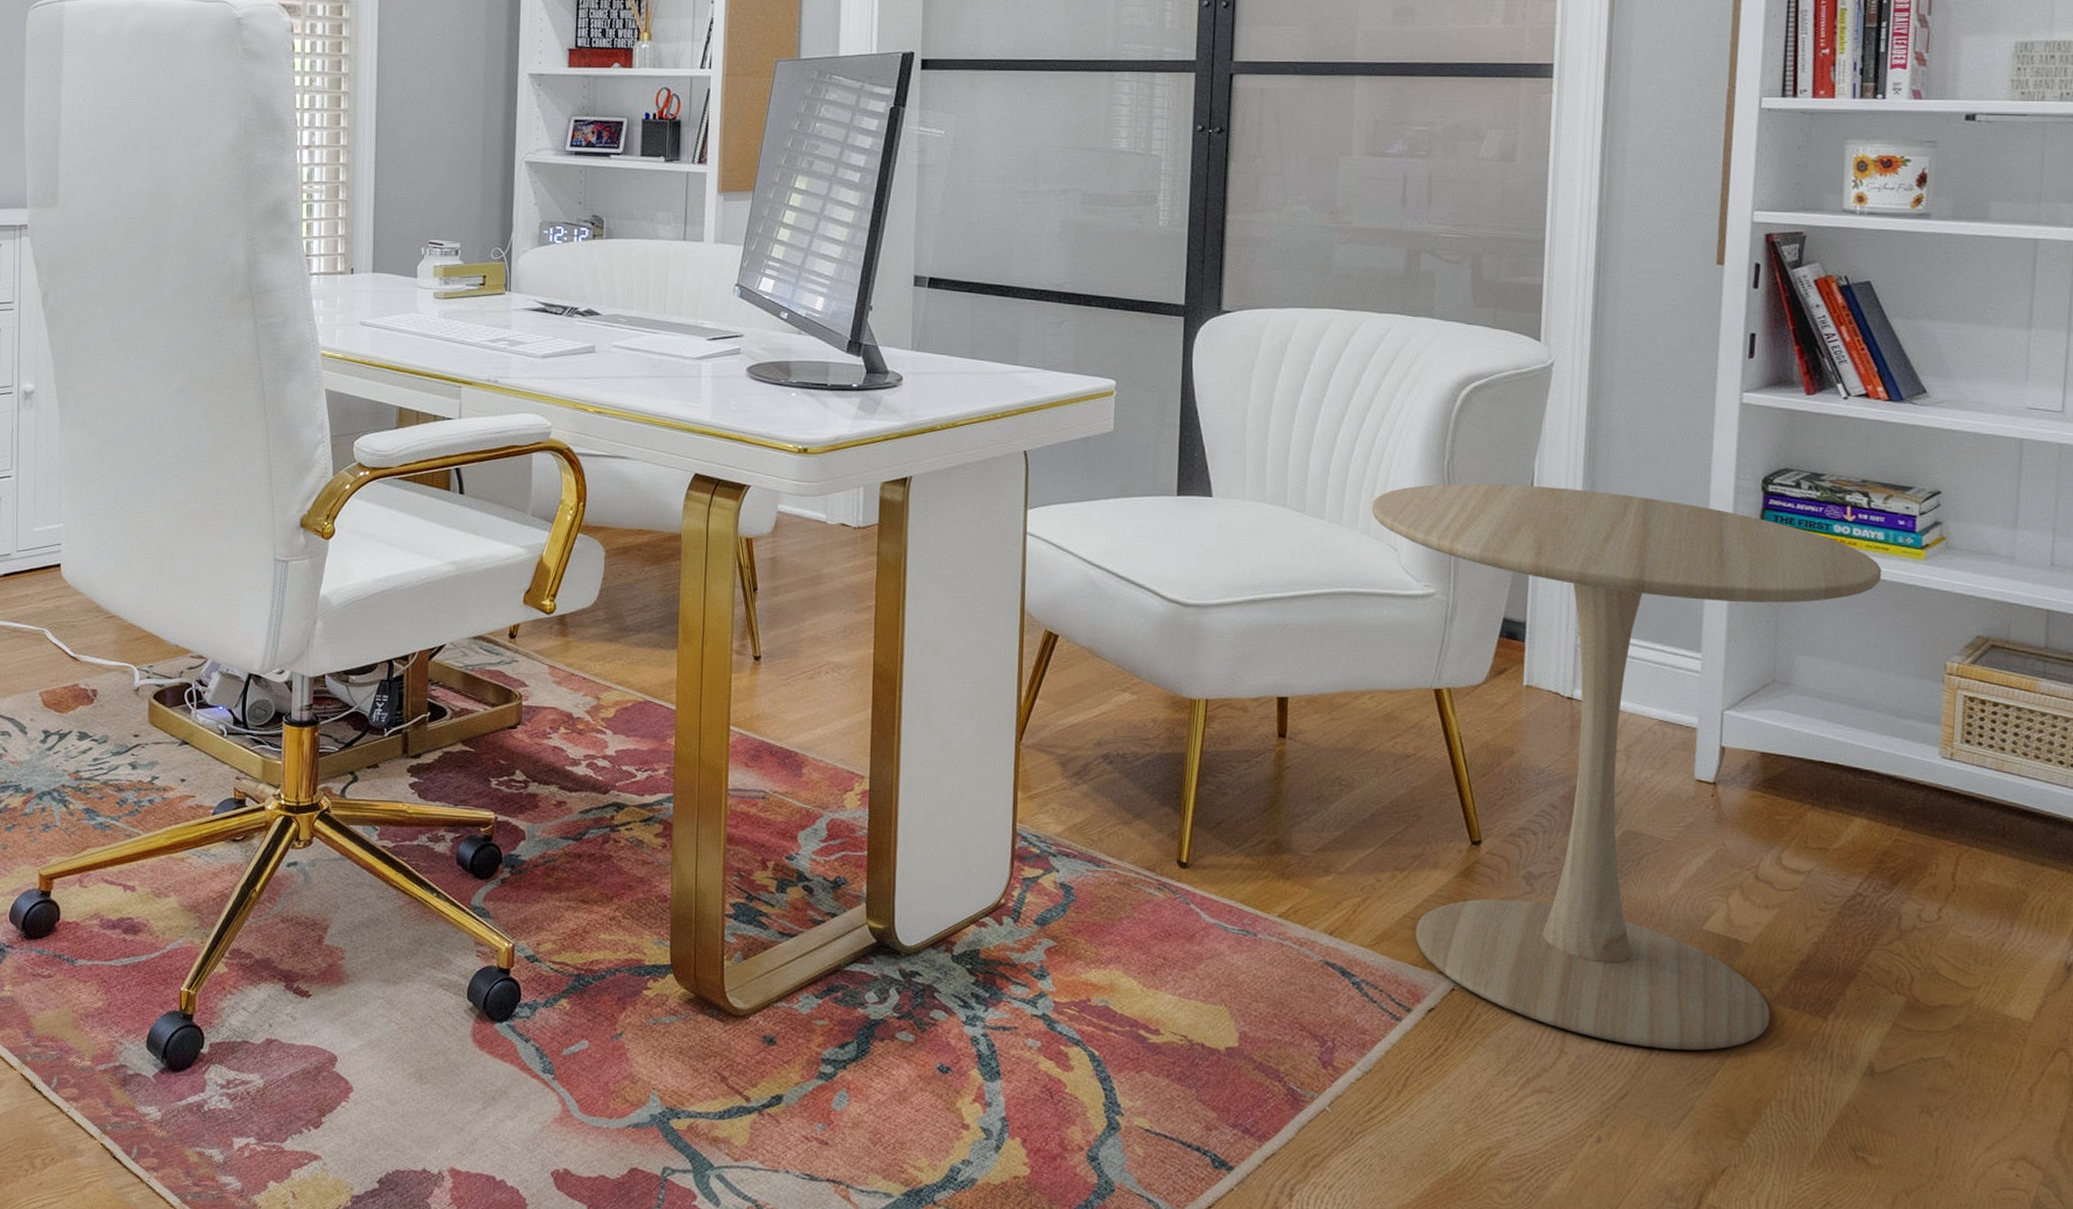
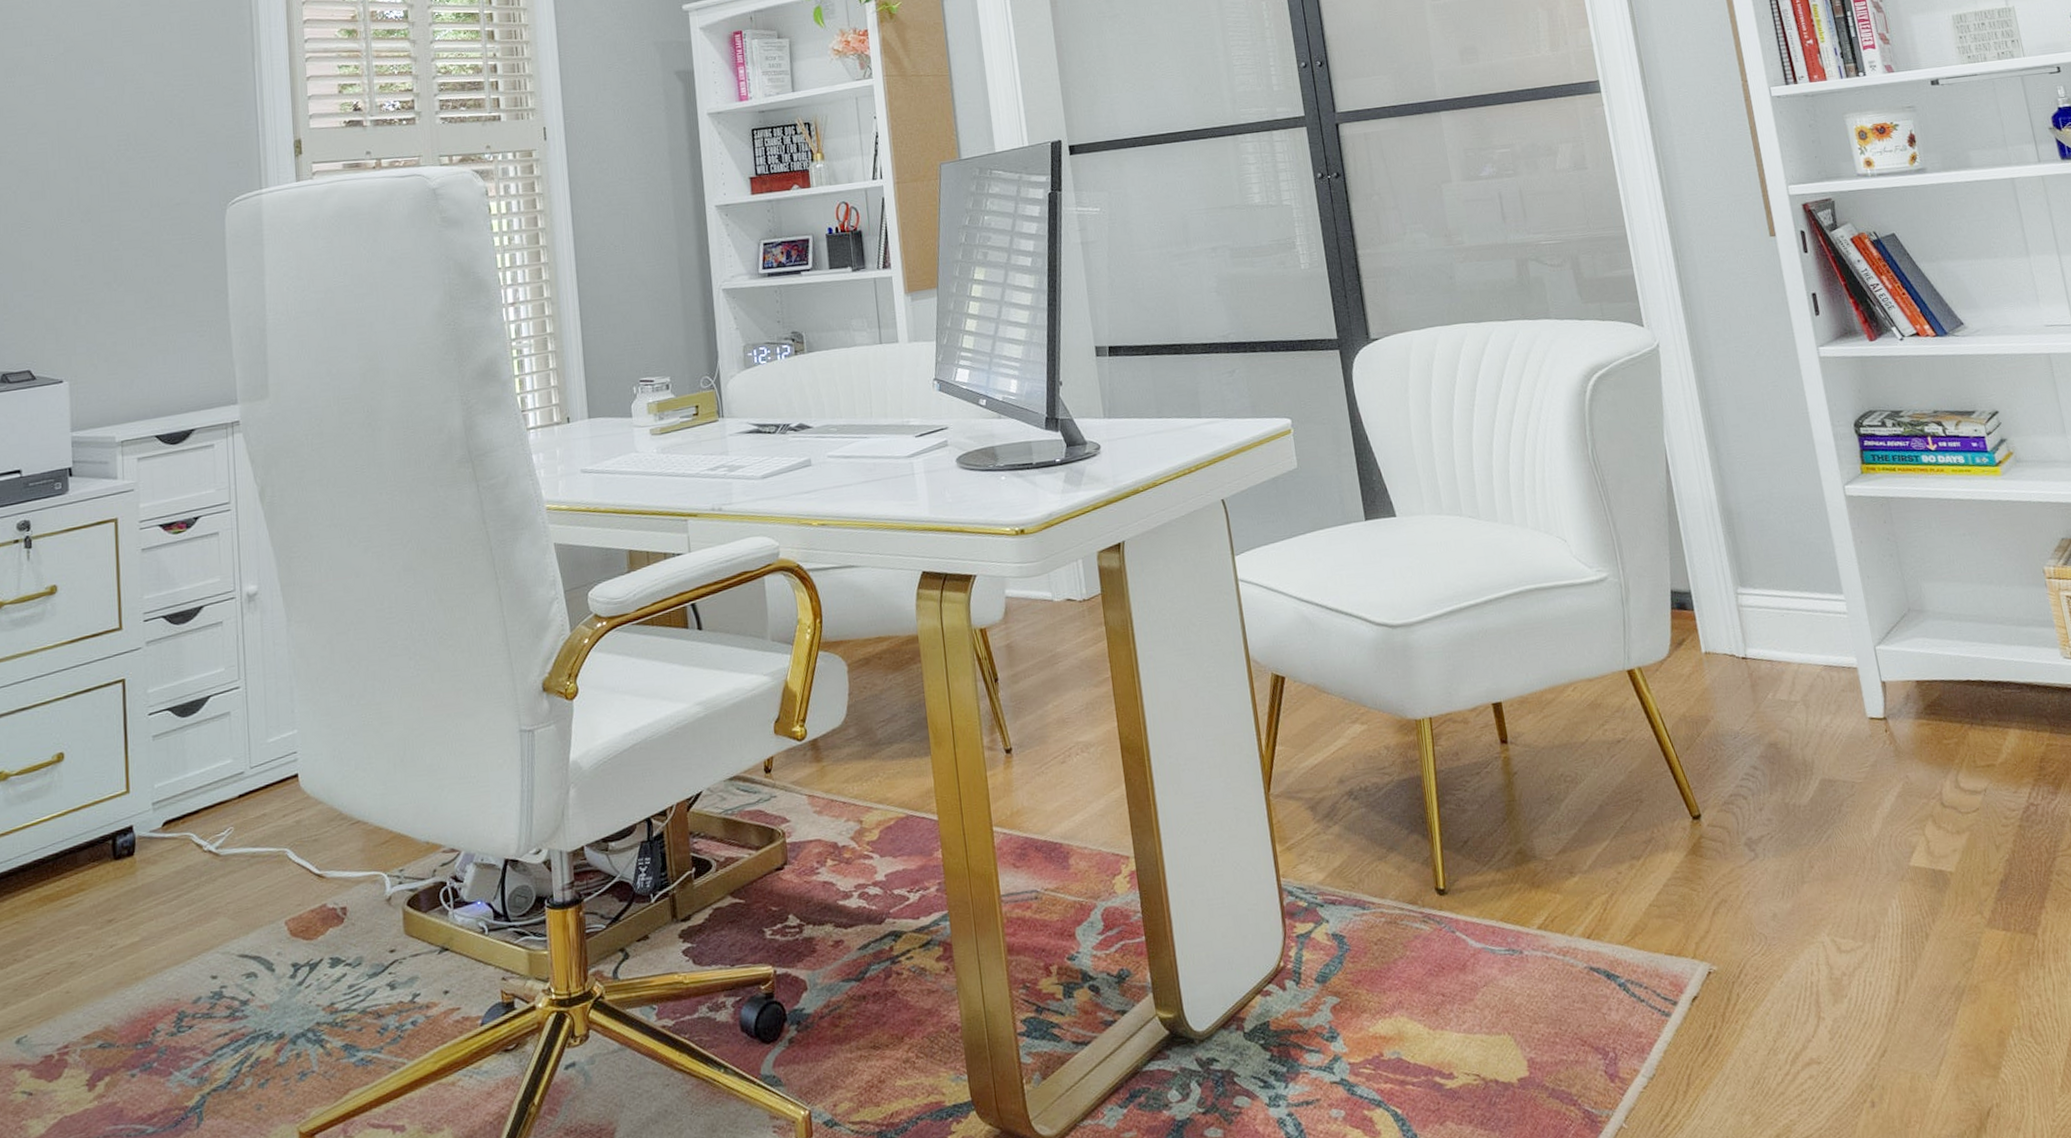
side table: present [1371,483,1882,1051] -> none [1535,455,1990,998]

